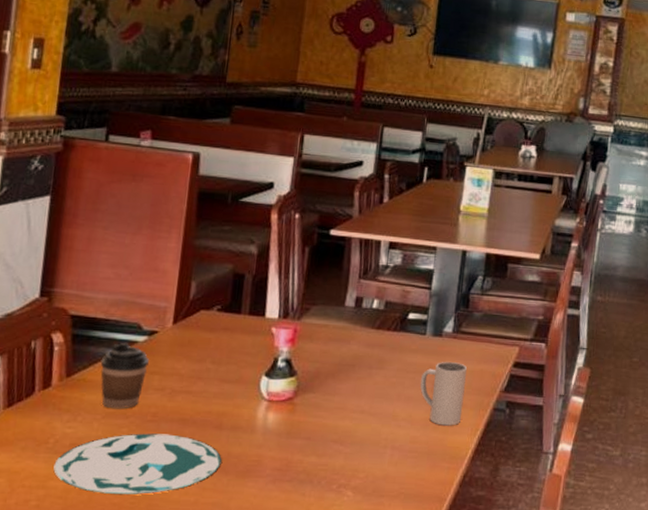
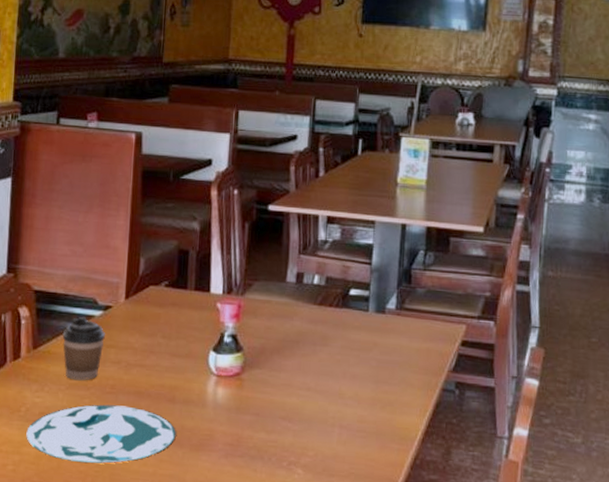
mug: present [420,362,467,426] -> none [365,339,412,406]

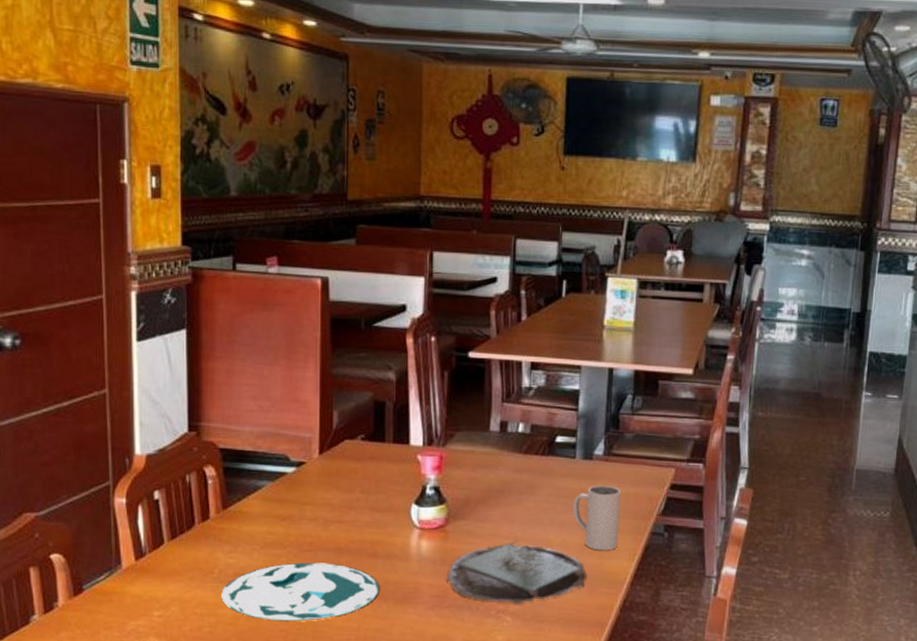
coffee cup: present [62,317,105,381] -> none [253,475,299,540]
plate: none [240,391,377,457] -> present [446,540,586,605]
mug: none [365,339,412,406] -> present [572,486,620,551]

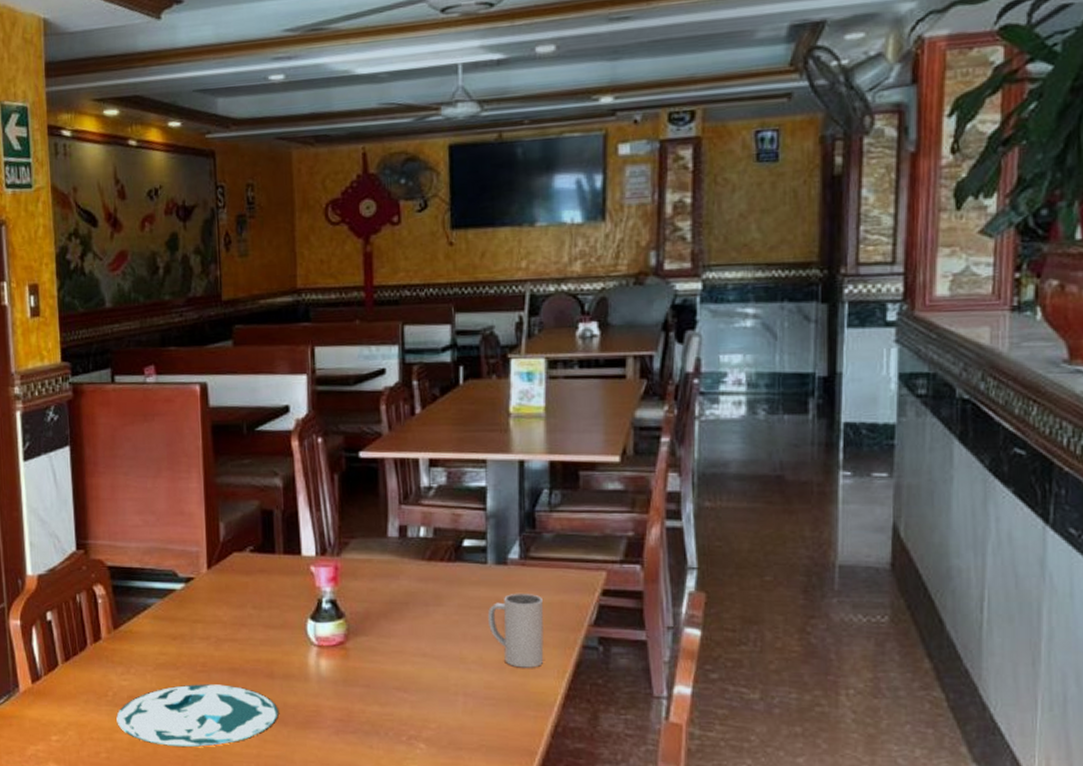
plate: present [446,540,586,605] -> none [350,657,509,730]

